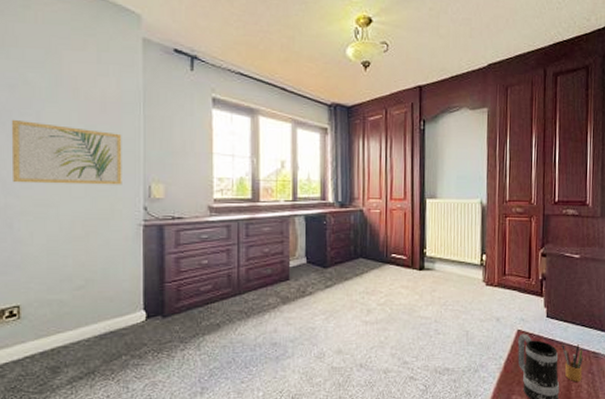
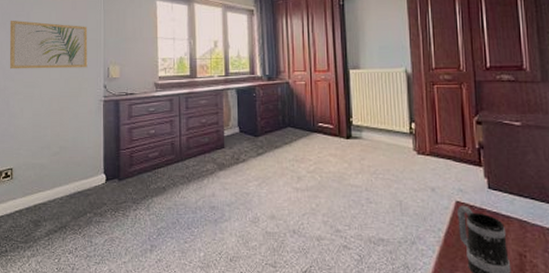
pencil box: present [561,343,583,382] -> none [509,217,538,262]

